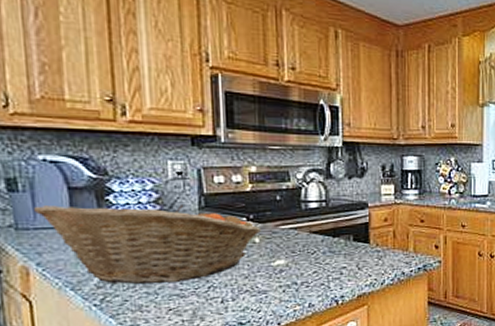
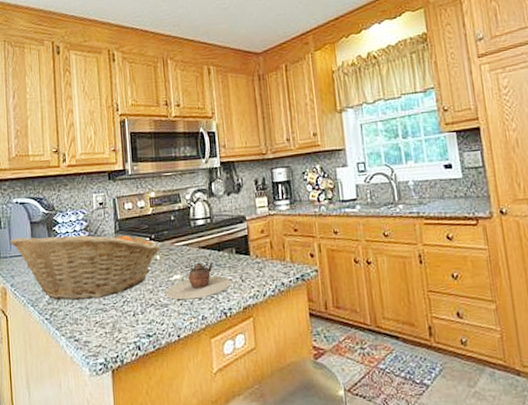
teapot: none [264,241,346,287] -> present [165,255,232,300]

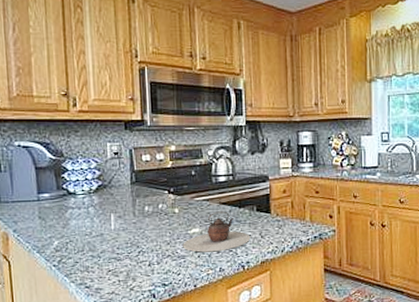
fruit basket: present [10,230,162,301] -> none [12,180,181,249]

